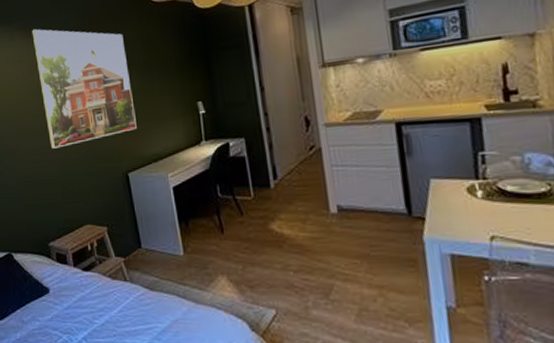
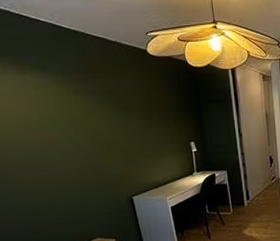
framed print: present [32,28,137,149] -> none [27,65,139,177]

